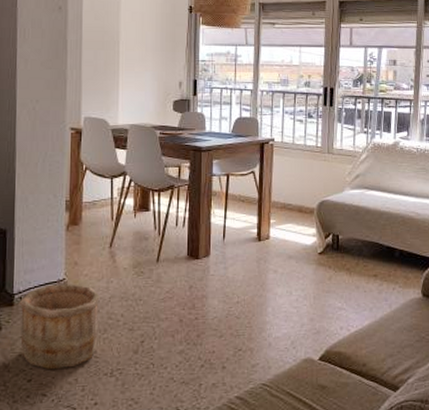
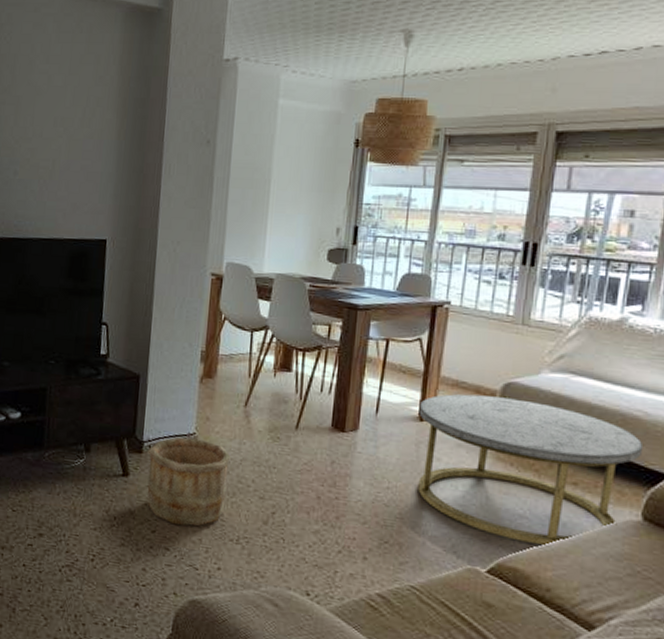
coffee table: none [257,213,418,330] -> present [418,394,644,547]

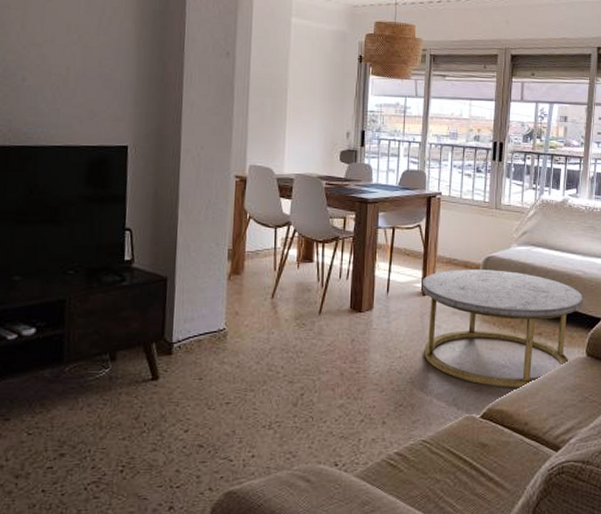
wooden bucket: present [147,437,231,527] -> none [177,334,260,421]

